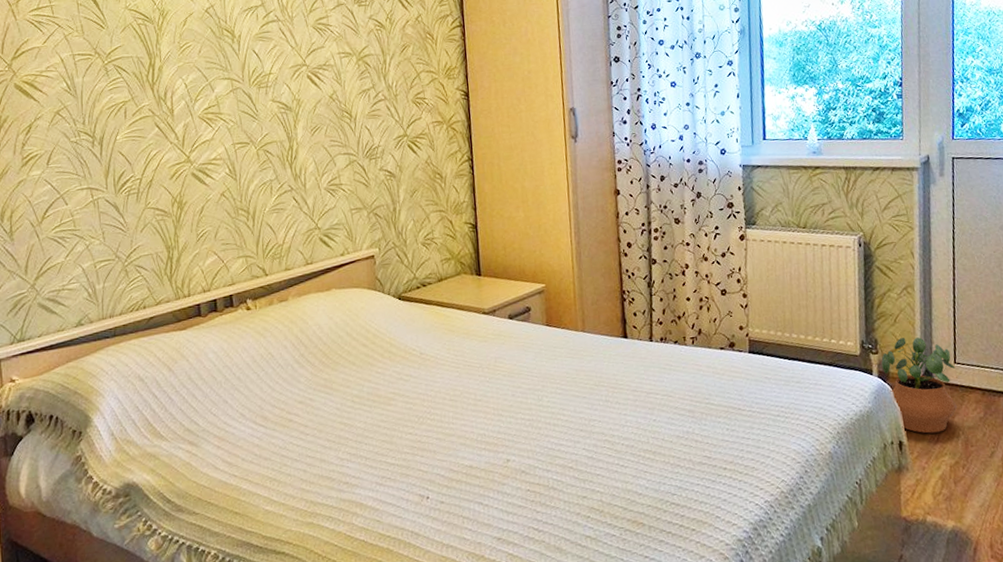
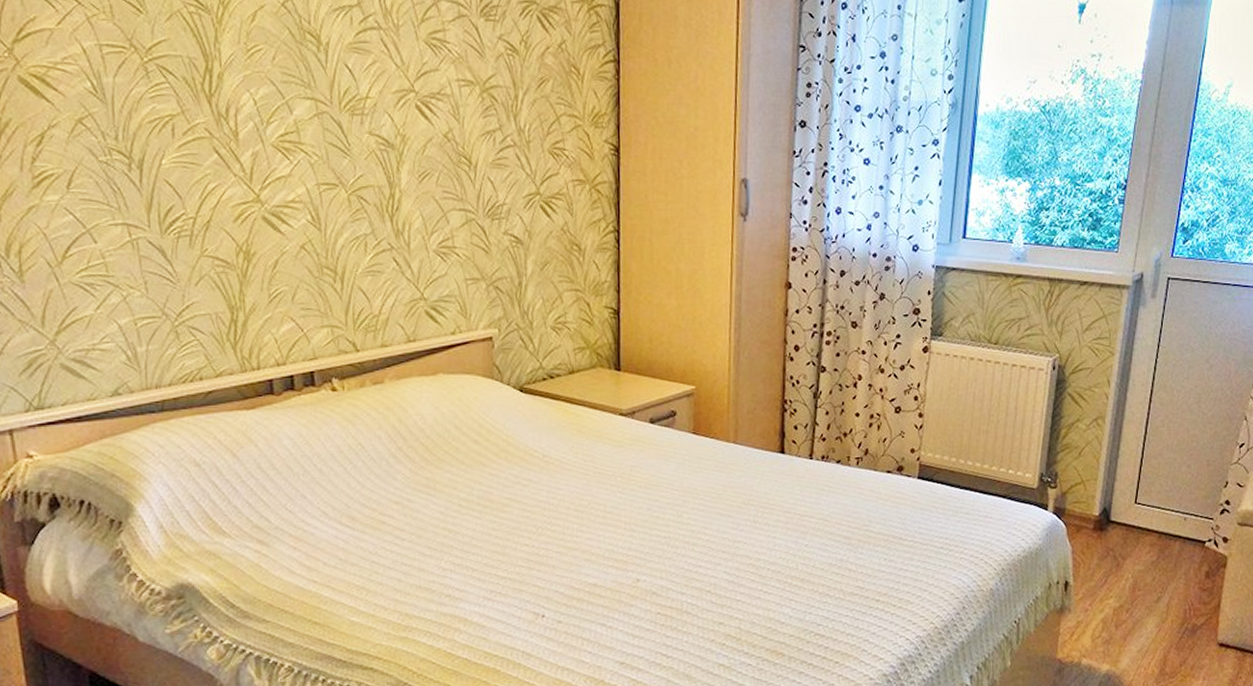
potted plant: present [881,337,958,434] -> none [1059,473,1135,575]

